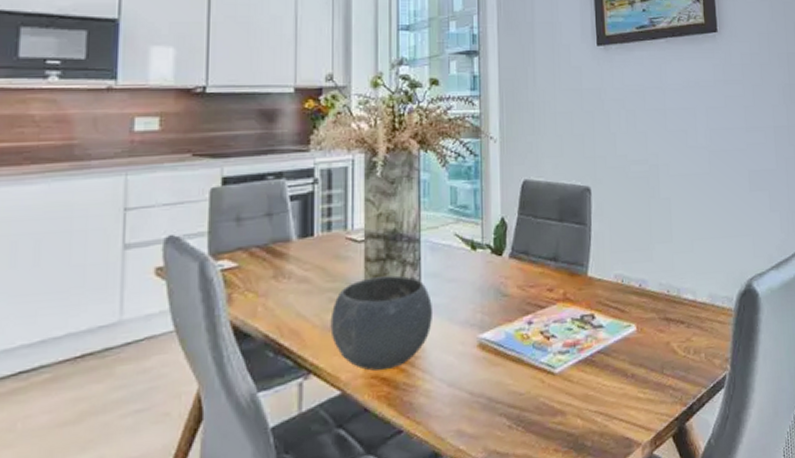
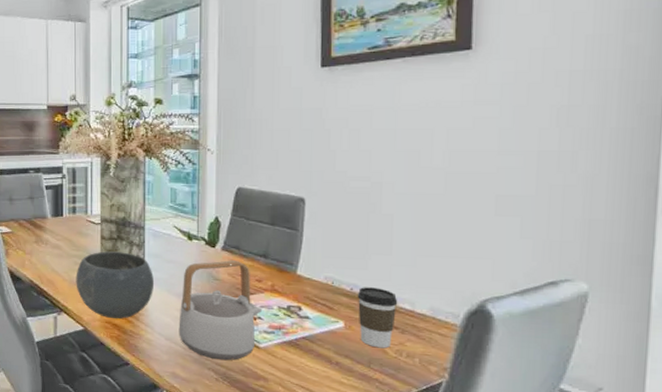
teapot: none [463,268,555,400] -> present [178,260,262,361]
coffee cup: none [645,280,682,349] -> present [357,287,398,349]

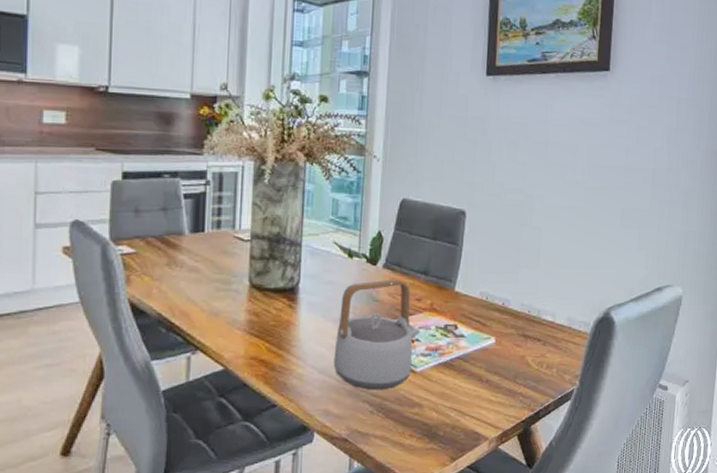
bowl: present [76,251,155,319] -> none [216,273,310,354]
coffee cup: present [357,287,398,349] -> none [507,301,542,362]

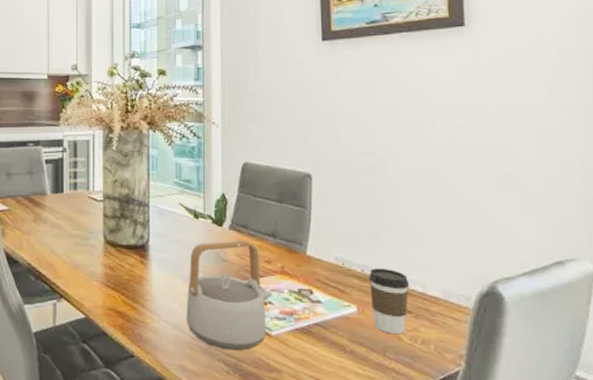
coffee cup: none [507,301,542,362] -> present [368,268,410,335]

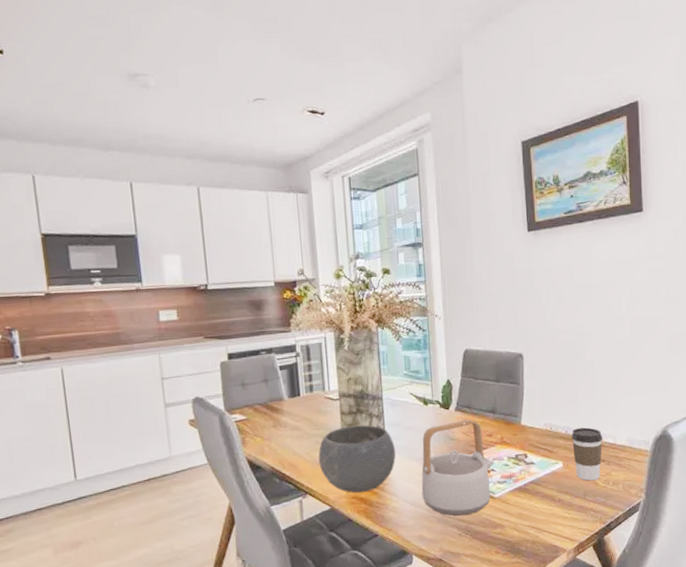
bowl: none [77,230,160,306] -> present [318,425,396,493]

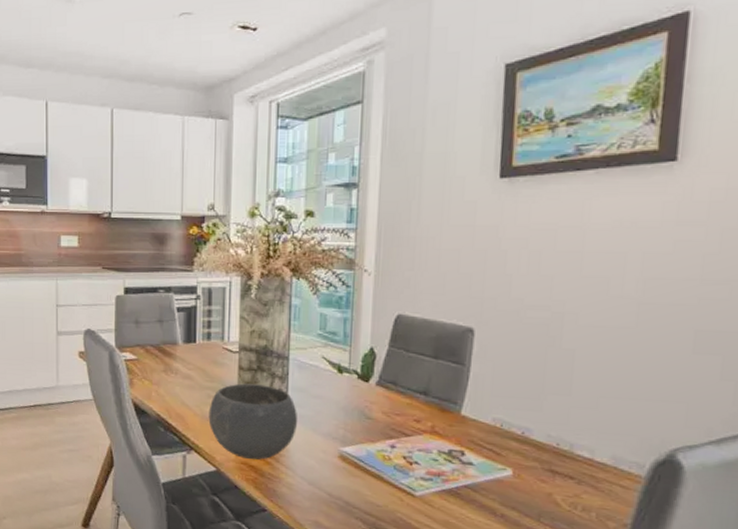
teapot: present [421,419,494,516] -> none [323,397,419,510]
coffee cup: present [571,427,603,481] -> none [528,431,576,501]

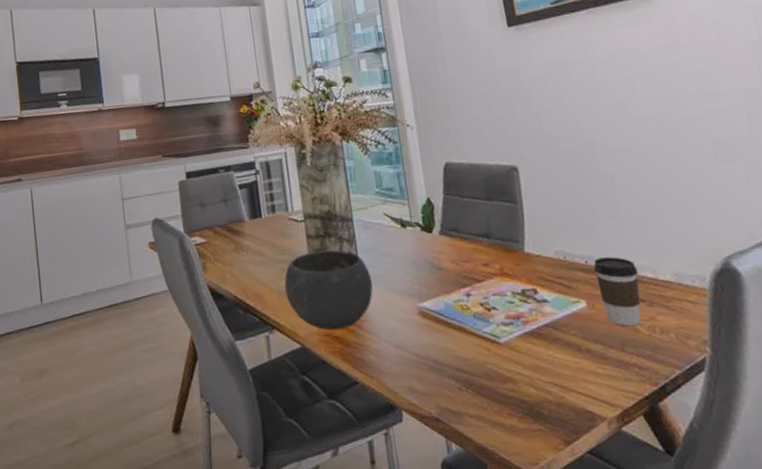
coffee cup: none [528,431,576,501] -> present [593,257,641,327]

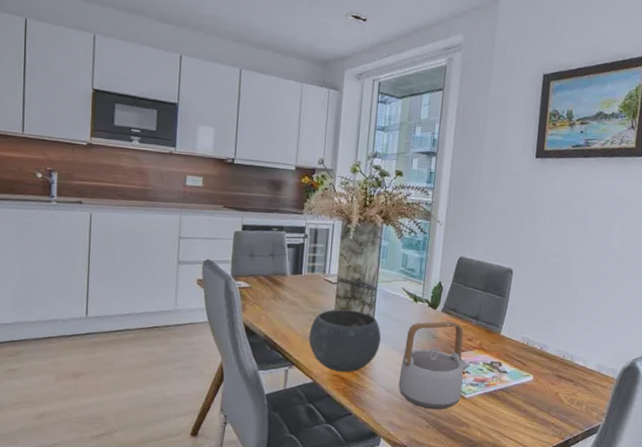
teapot: none [403,245,495,365] -> present [398,321,470,410]
coffee cup: present [593,257,641,327] -> none [544,347,575,398]

